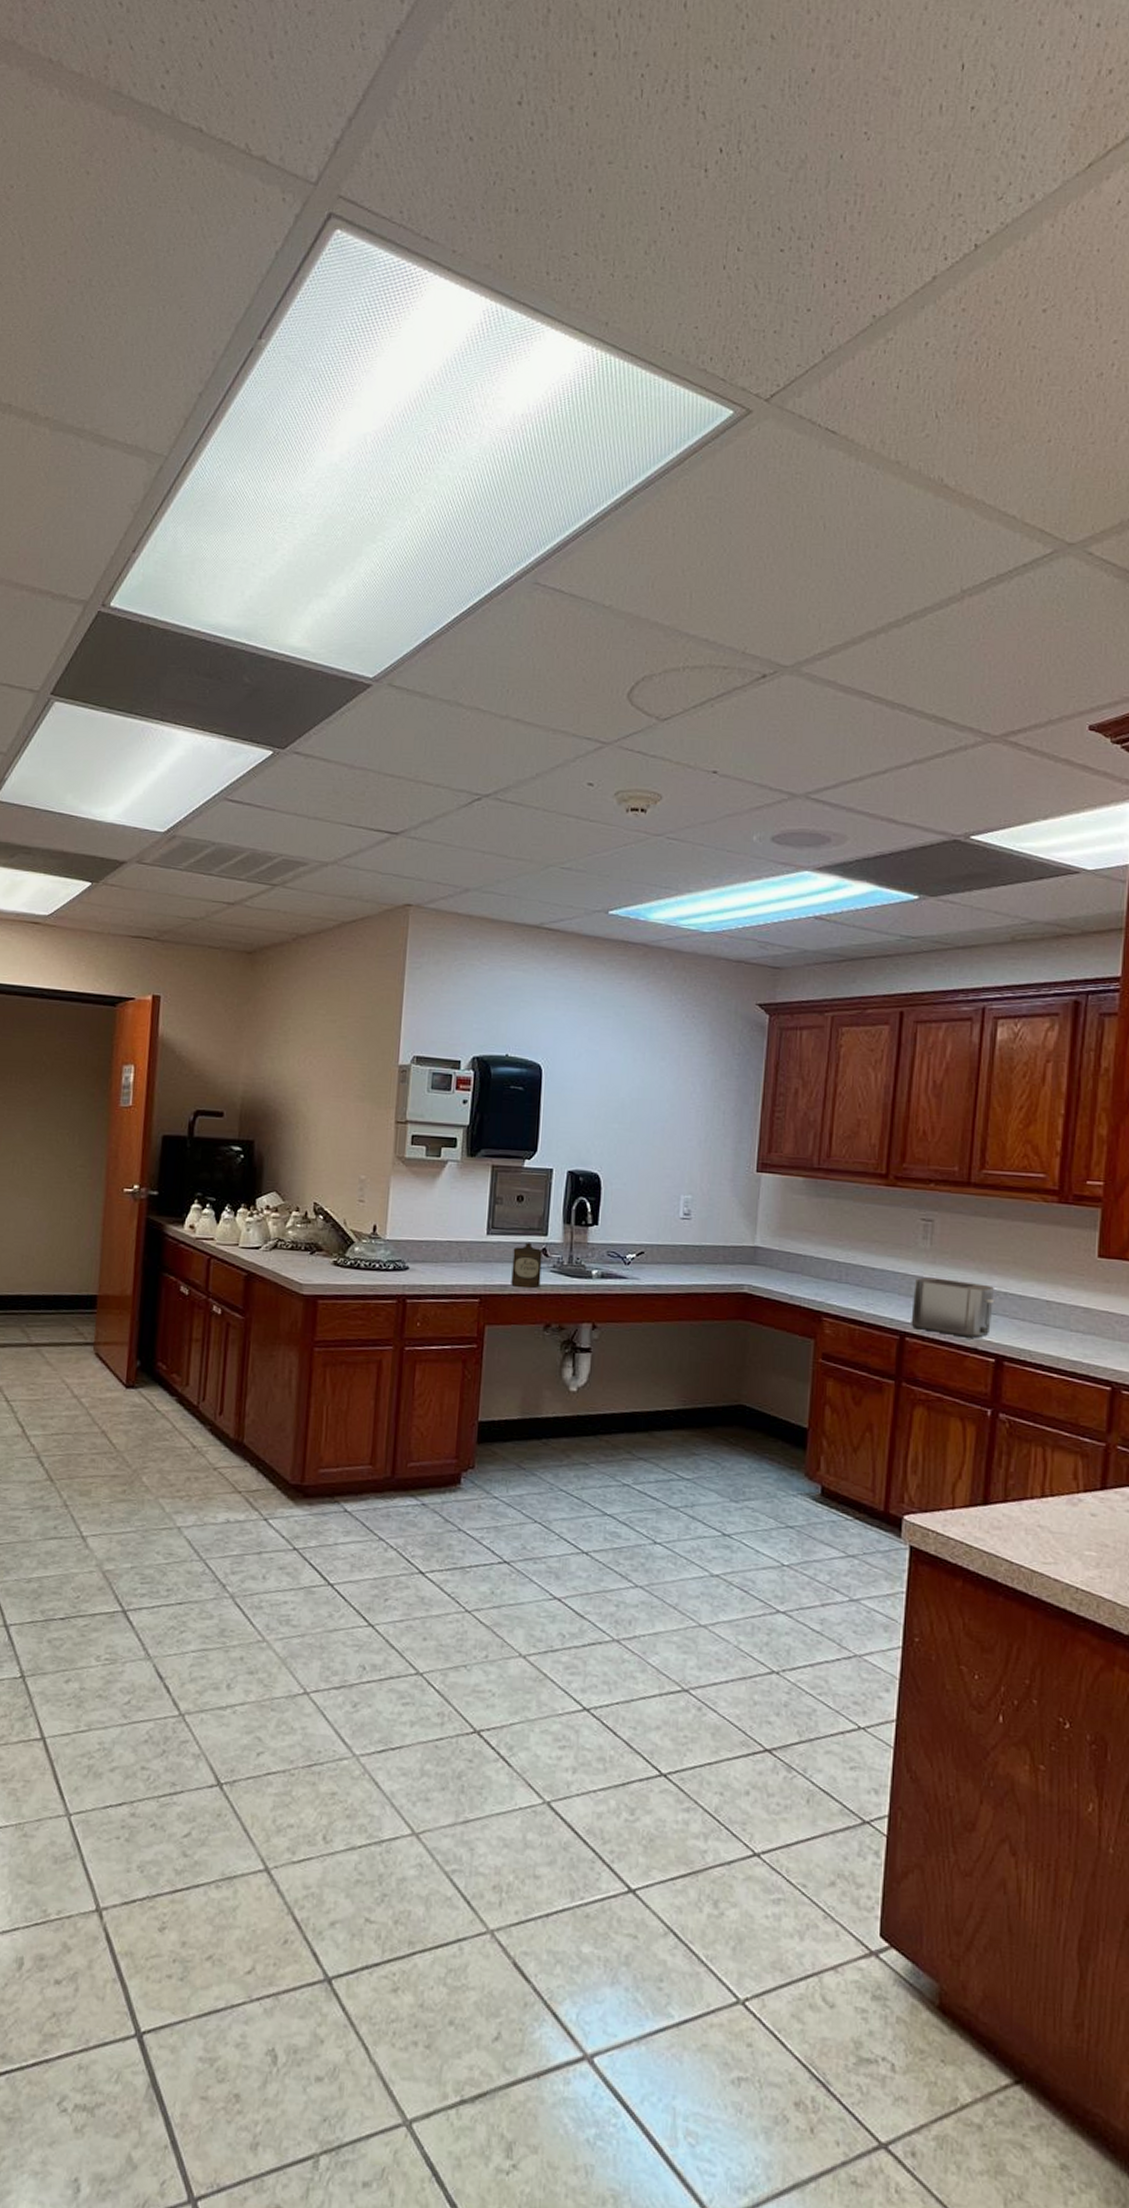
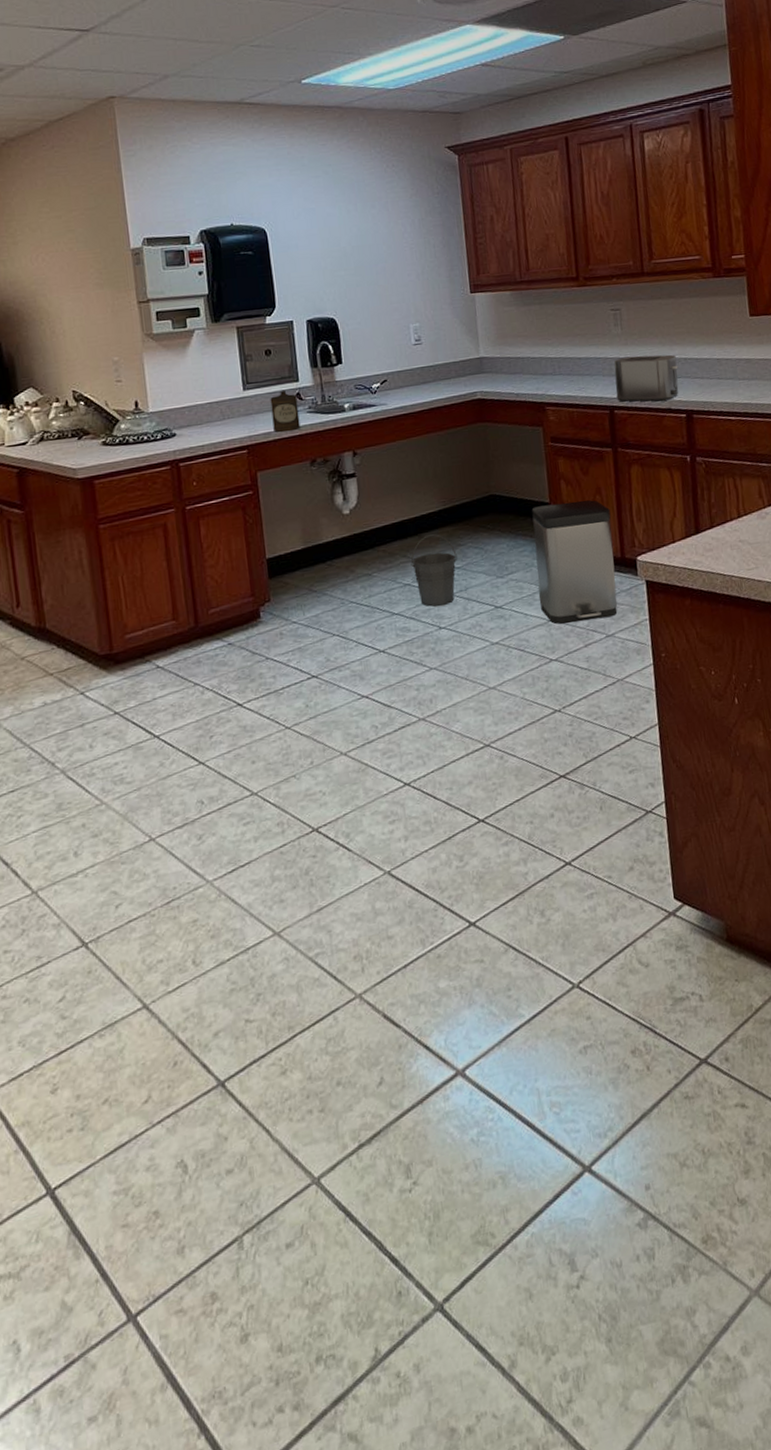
bucket: none [634,1434,689,1519] -> present [410,534,458,608]
pedal bin: none [775,1429,880,1579] -> present [532,500,618,624]

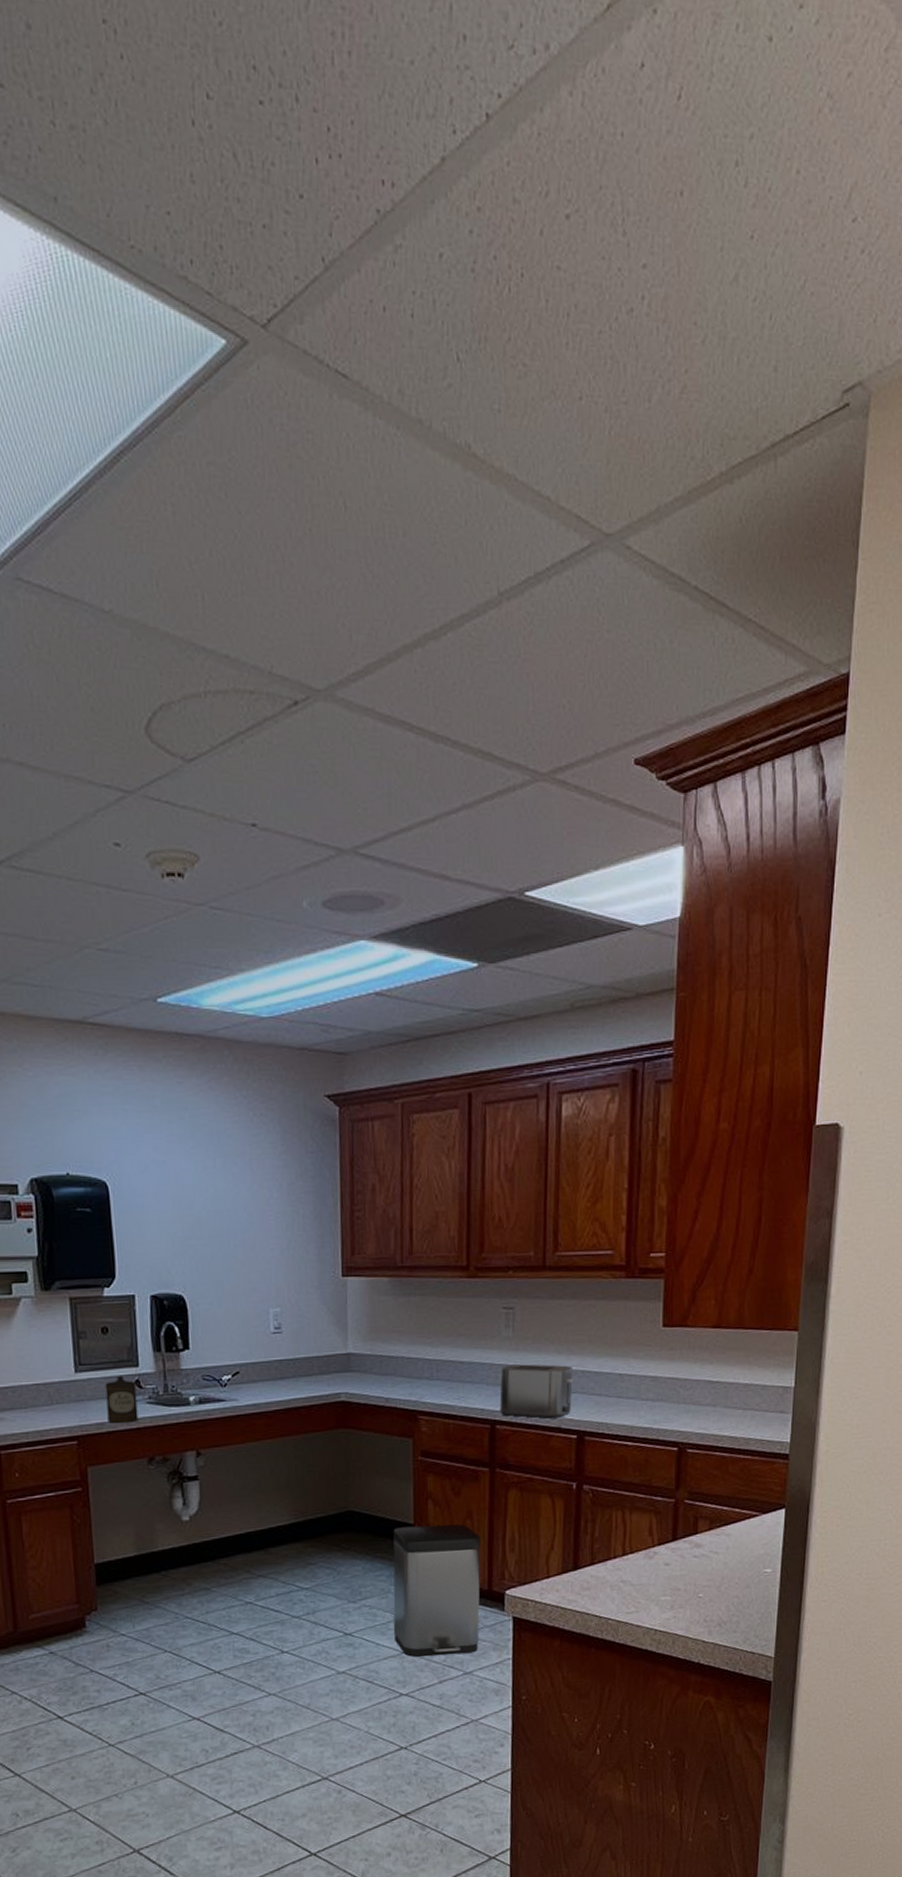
bucket: present [410,534,458,608] -> none [254,1550,306,1630]

